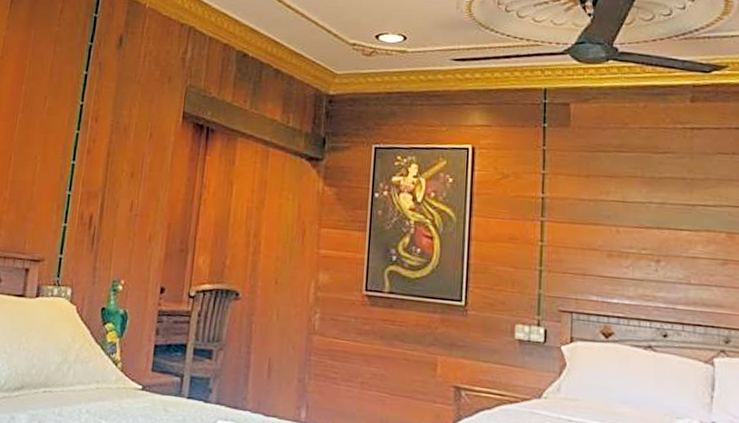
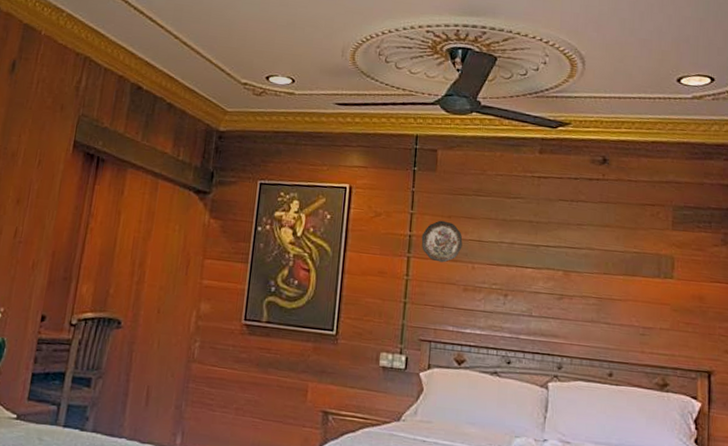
decorative plate: none [556,180,604,227] -> present [421,220,463,263]

